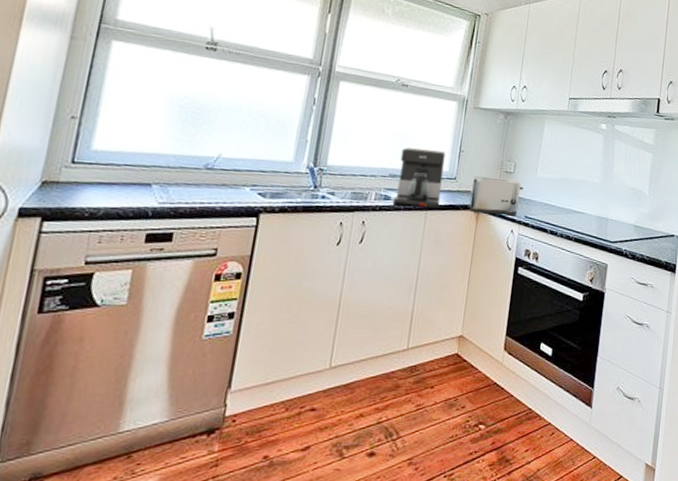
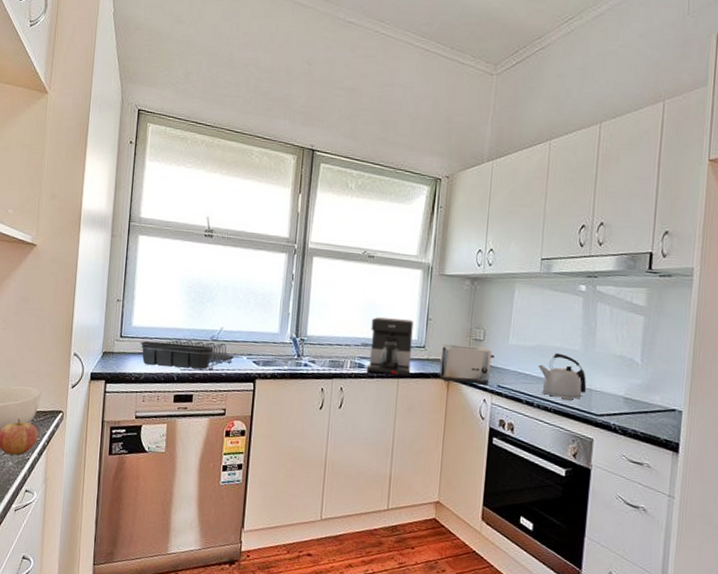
dish rack: none [101,167,236,204] -> present [140,340,235,370]
kettle: none [563,185,604,229] -> present [539,352,587,400]

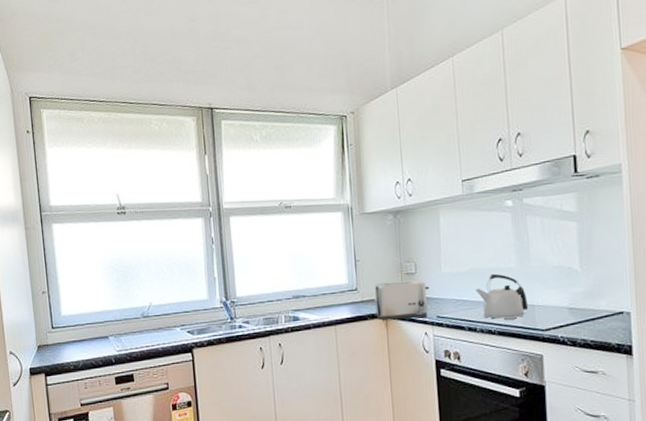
dish rack: present [140,340,235,370] -> none [72,318,169,352]
coffee maker: present [366,317,414,378] -> none [299,263,347,326]

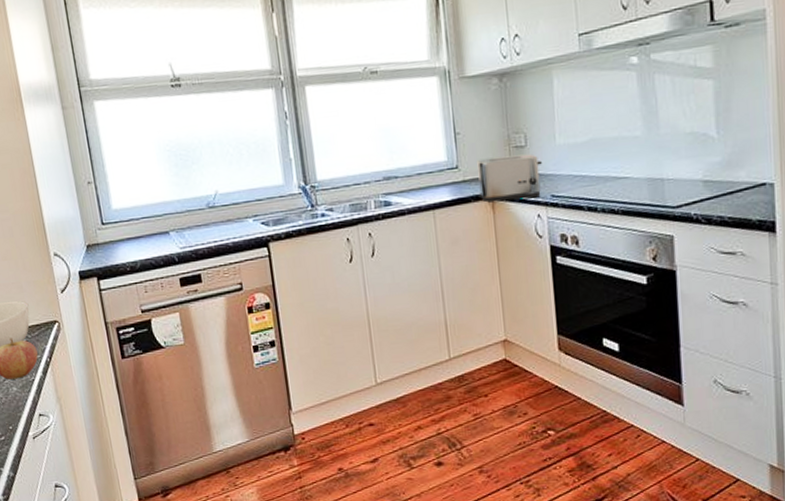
kettle: present [476,273,529,320] -> none [596,143,657,197]

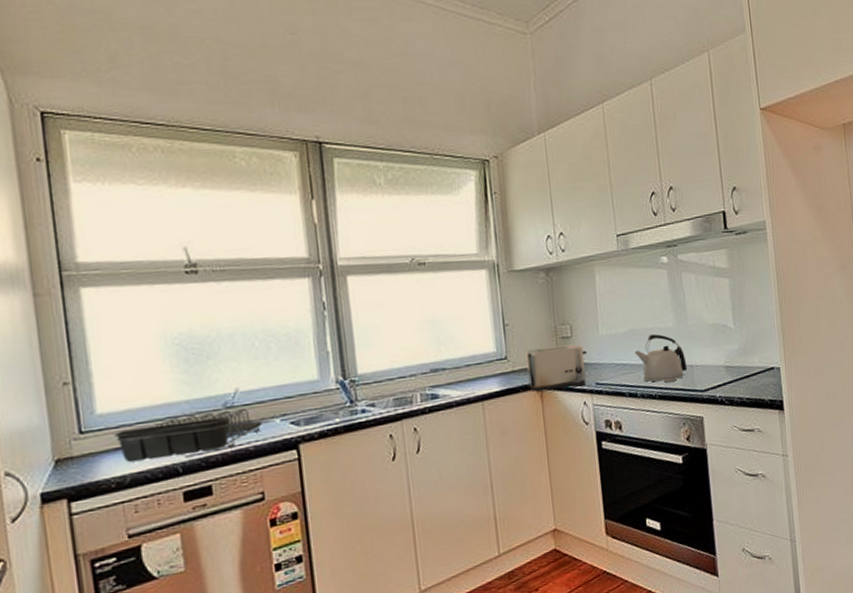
dish rack: none [126,208,239,251] -> present [114,408,264,463]
kettle: none [596,143,657,197] -> present [635,333,688,382]

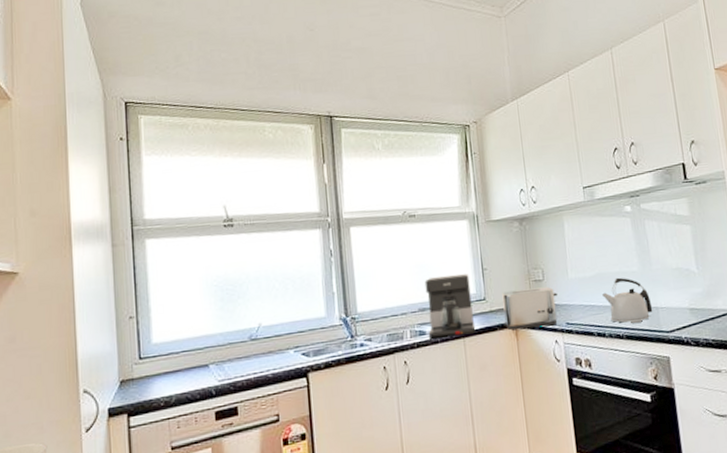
dish rack: present [114,408,264,463] -> none [165,340,280,385]
coffee maker: none [437,329,496,404] -> present [424,273,476,340]

